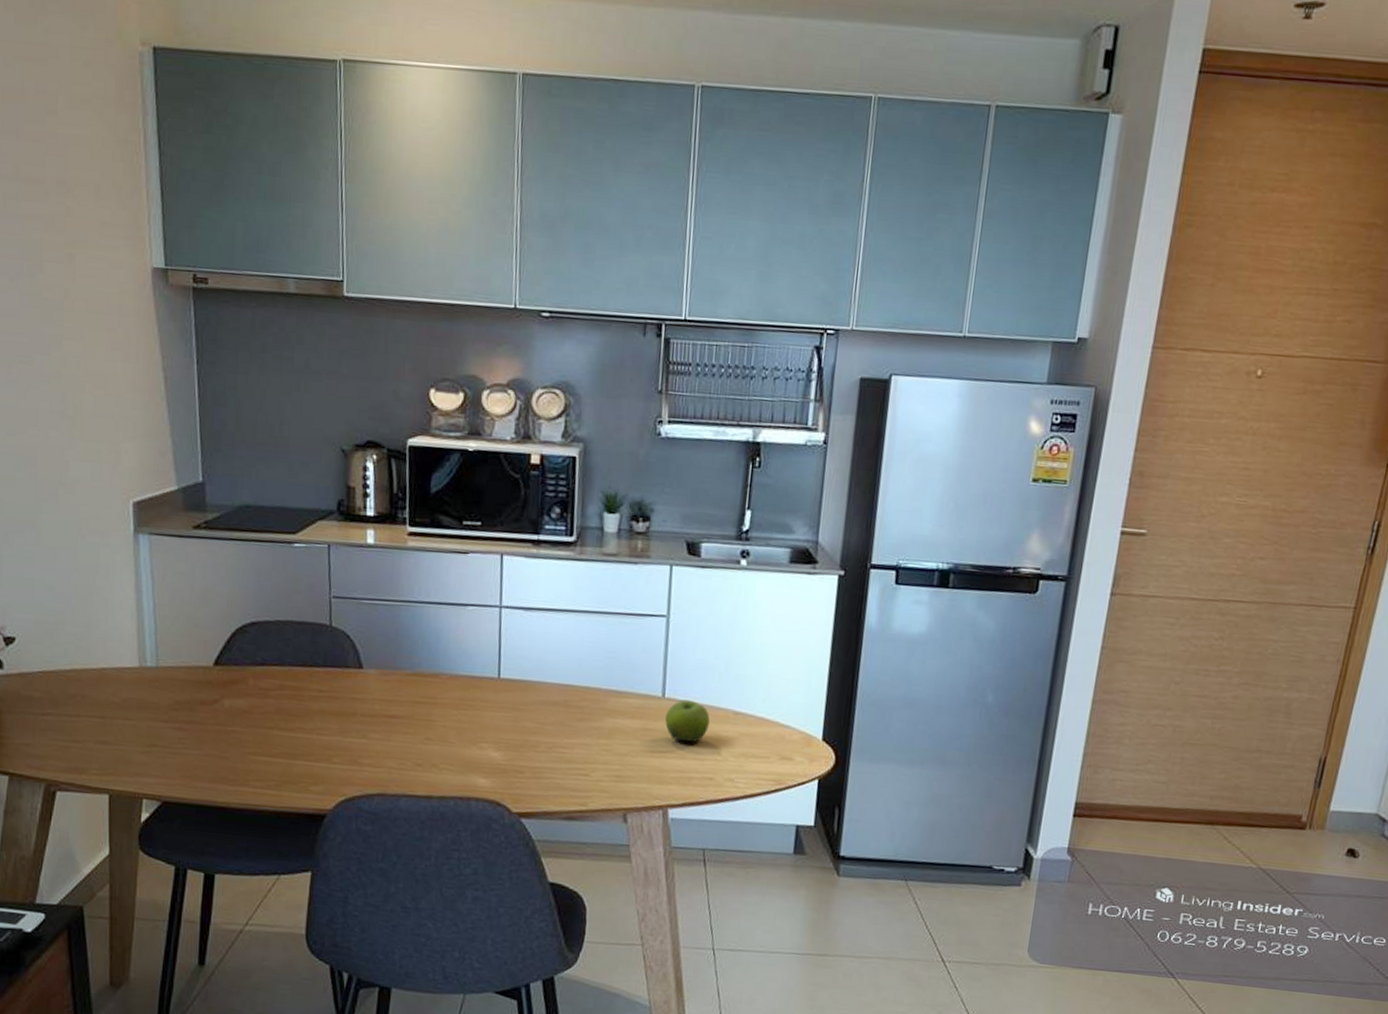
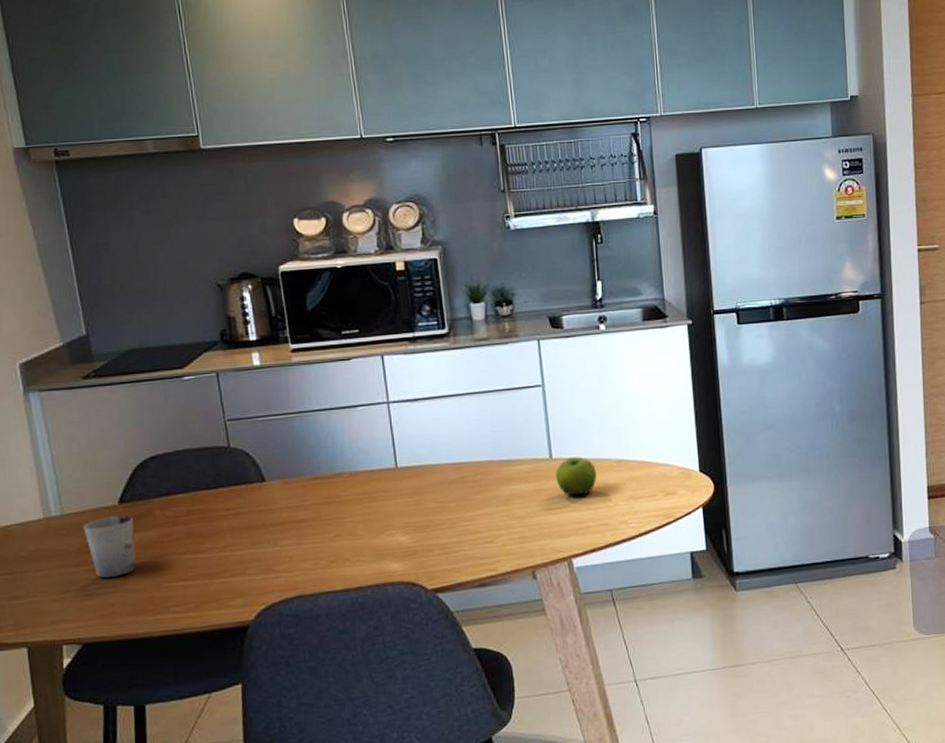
cup: none [176,676,226,740] -> present [83,515,136,578]

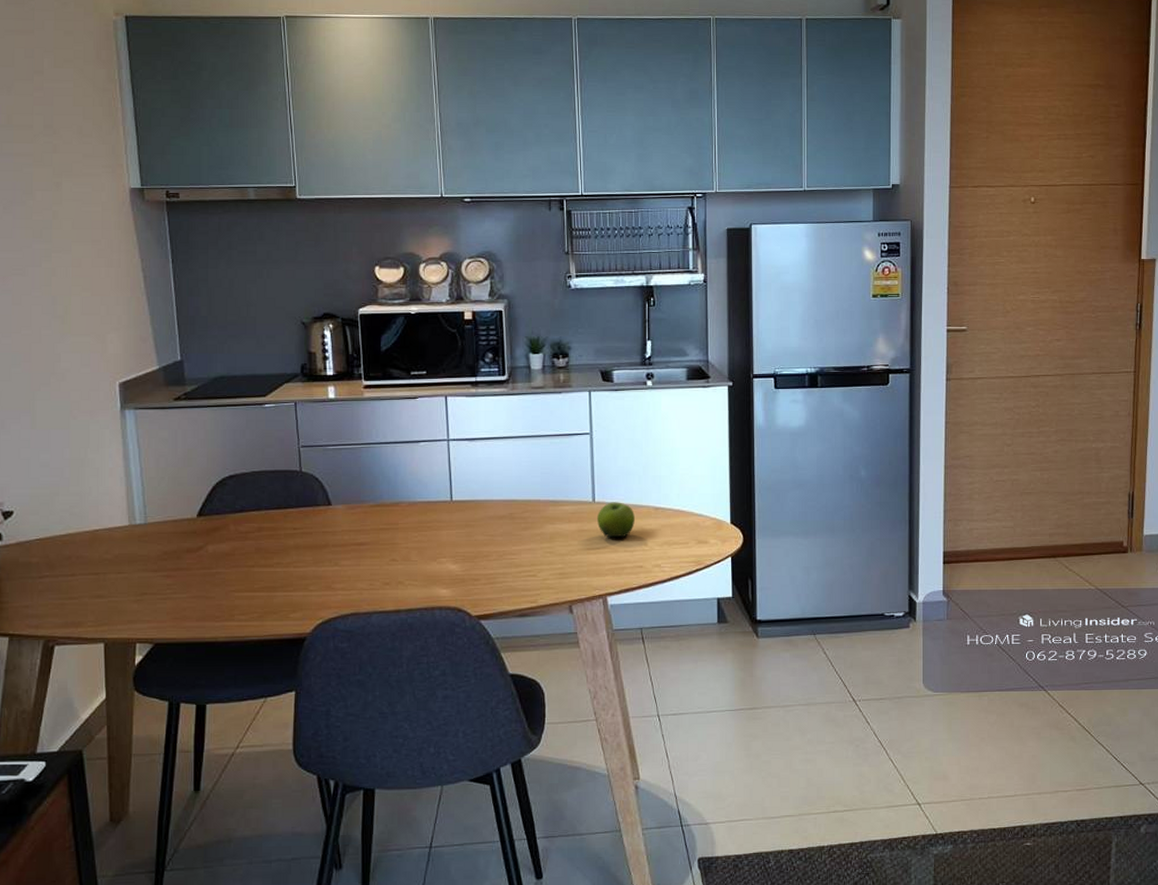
cup: present [83,515,136,578] -> none [164,528,209,584]

